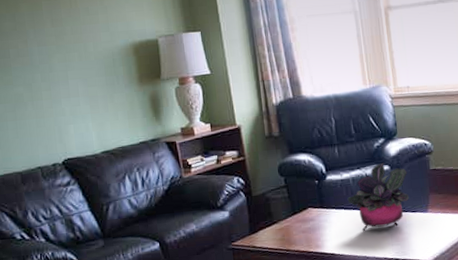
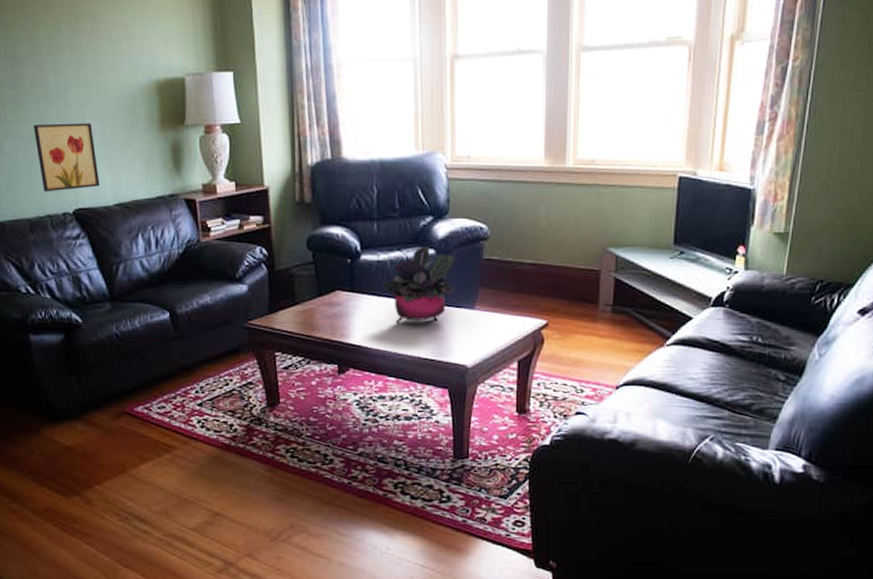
wall art: none [20,83,86,147] -> present [33,123,100,193]

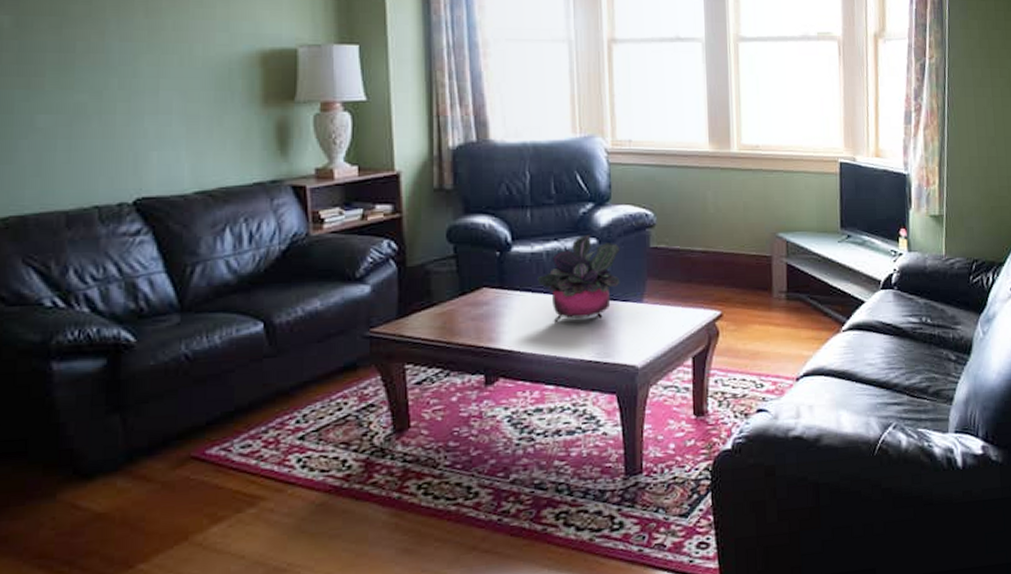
wall art: present [33,123,100,193] -> none [83,95,175,178]

